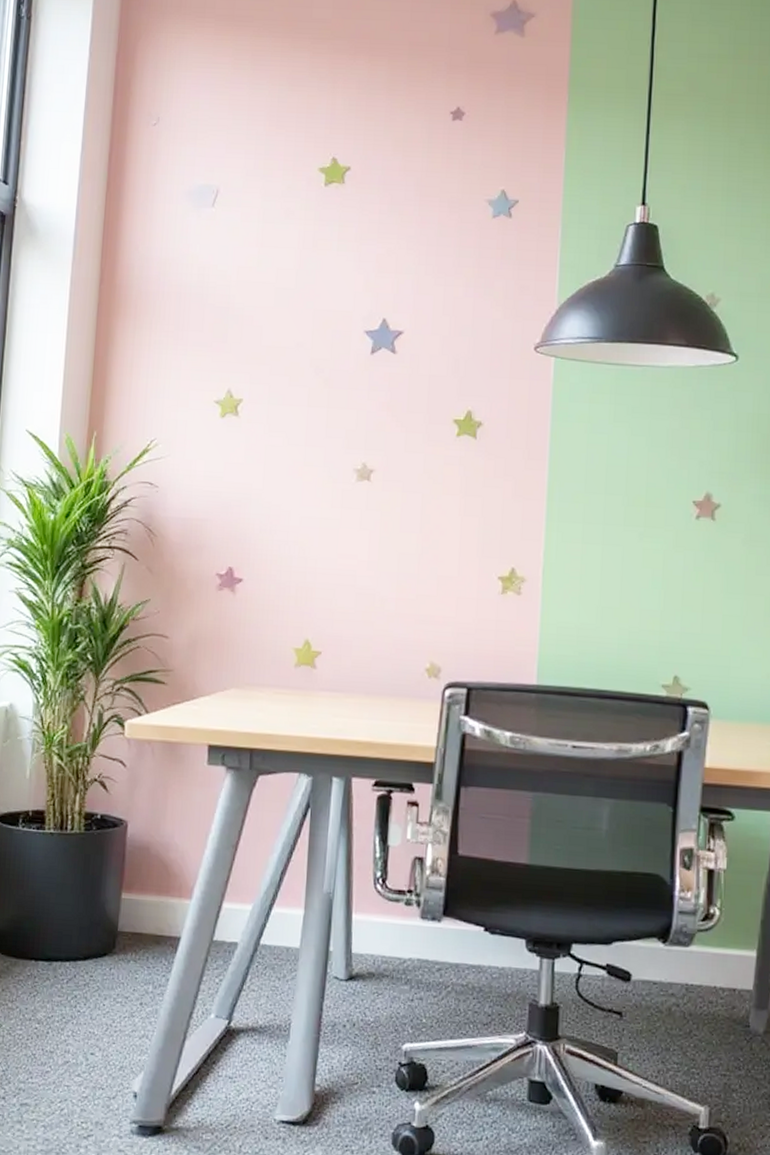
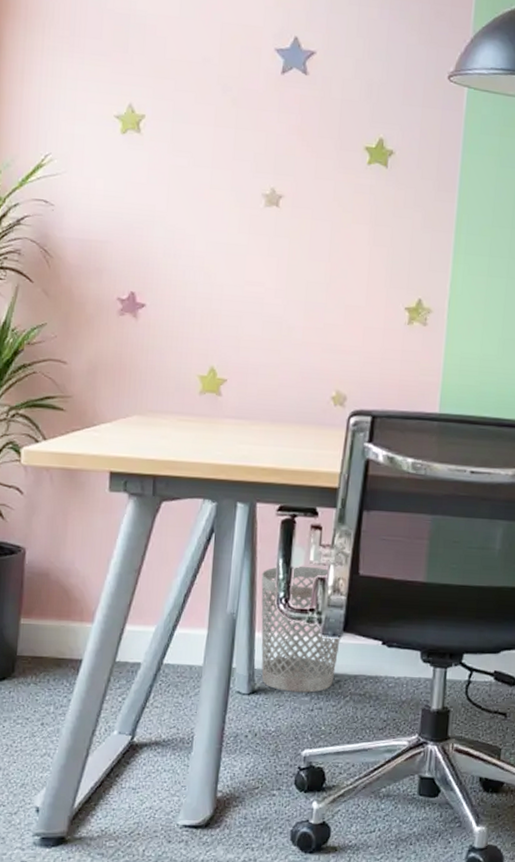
wastebasket: none [357,844,440,981] -> present [261,565,341,693]

